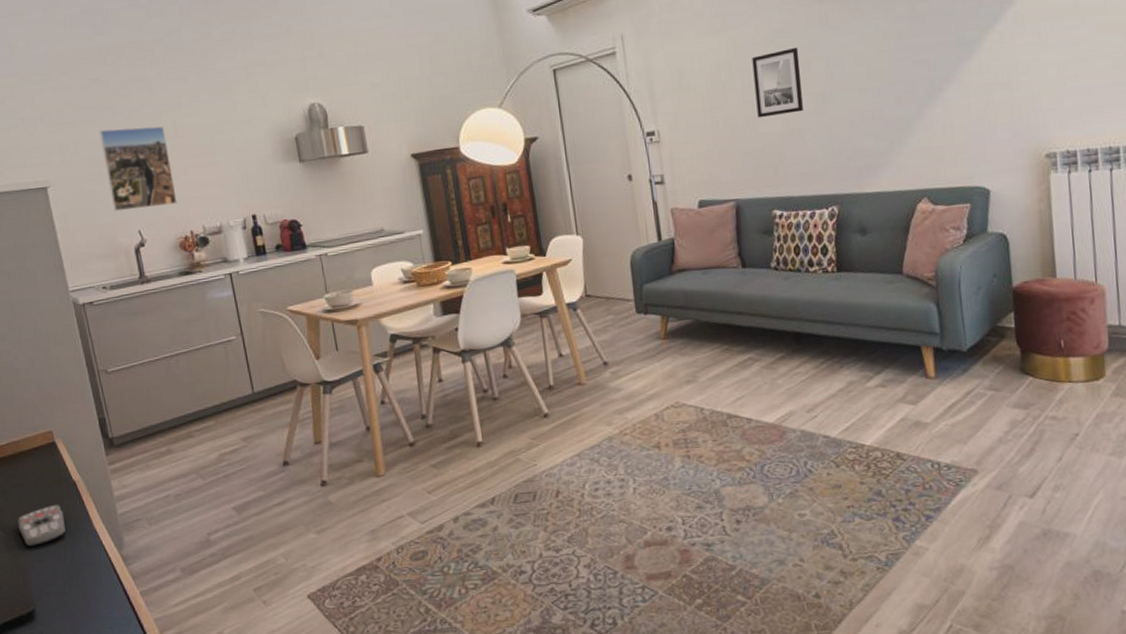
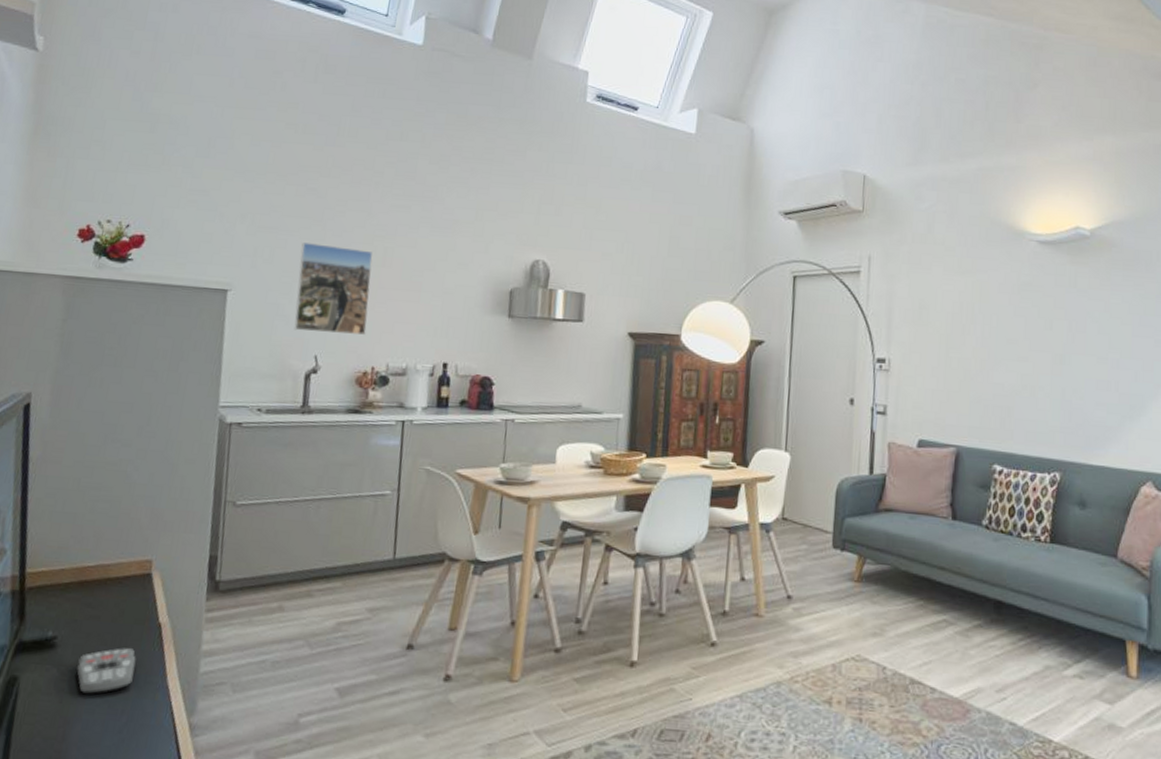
wall art: present [752,46,803,119] -> none [993,302,1044,369]

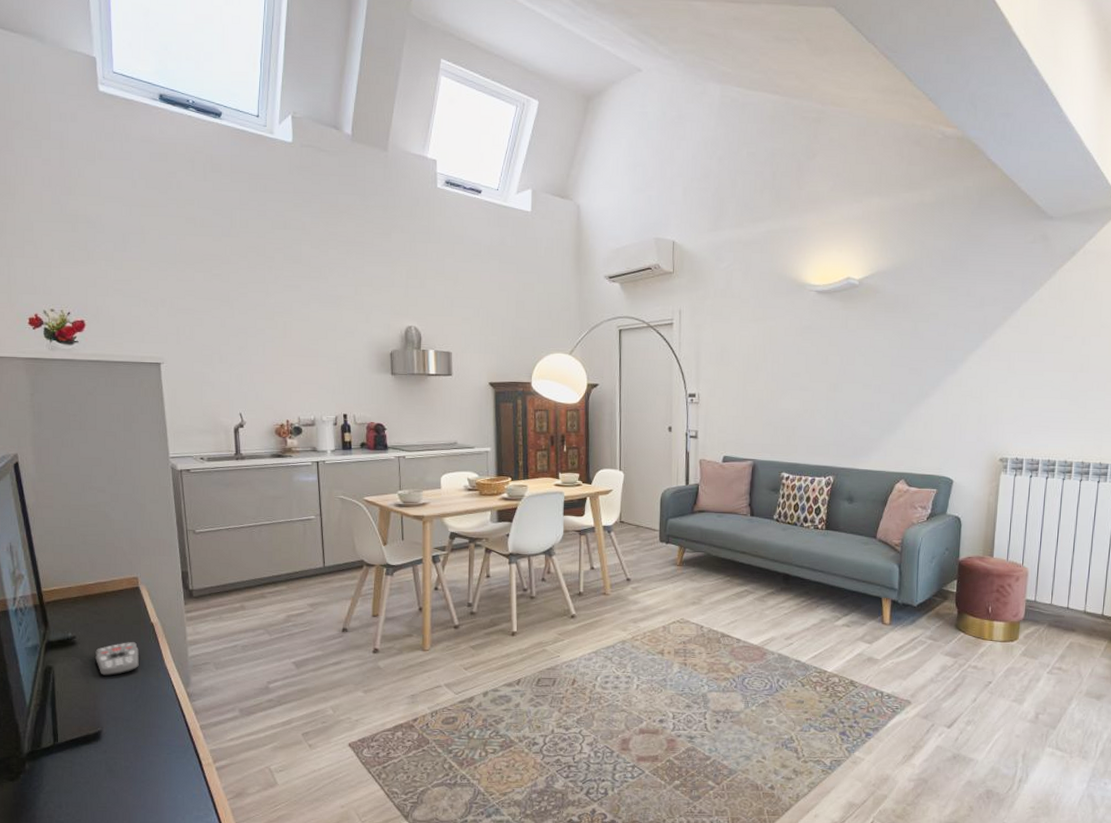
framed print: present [294,242,373,335] -> none [215,321,278,395]

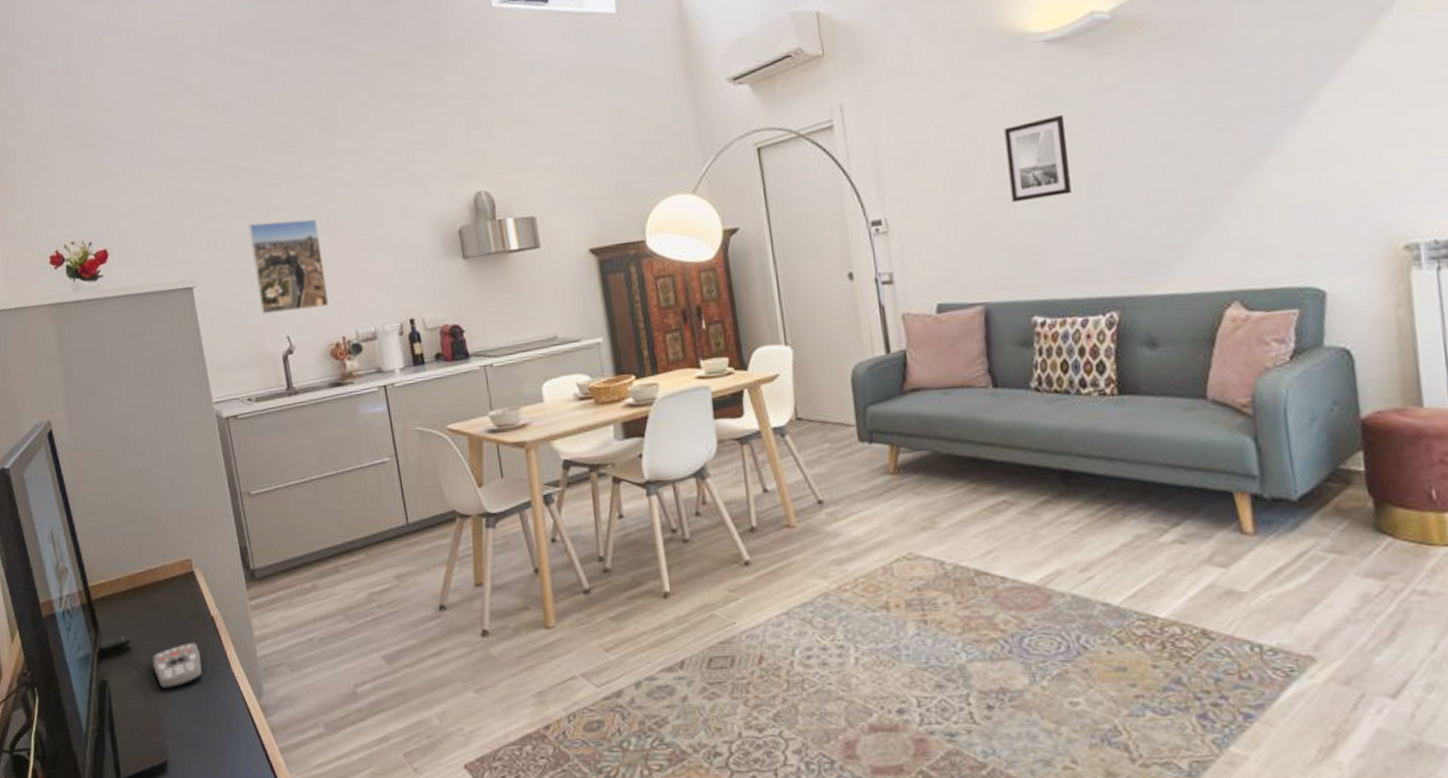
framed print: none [215,321,278,395] -> present [248,218,329,315]
wall art: none [781,342,821,396] -> present [1004,114,1071,203]

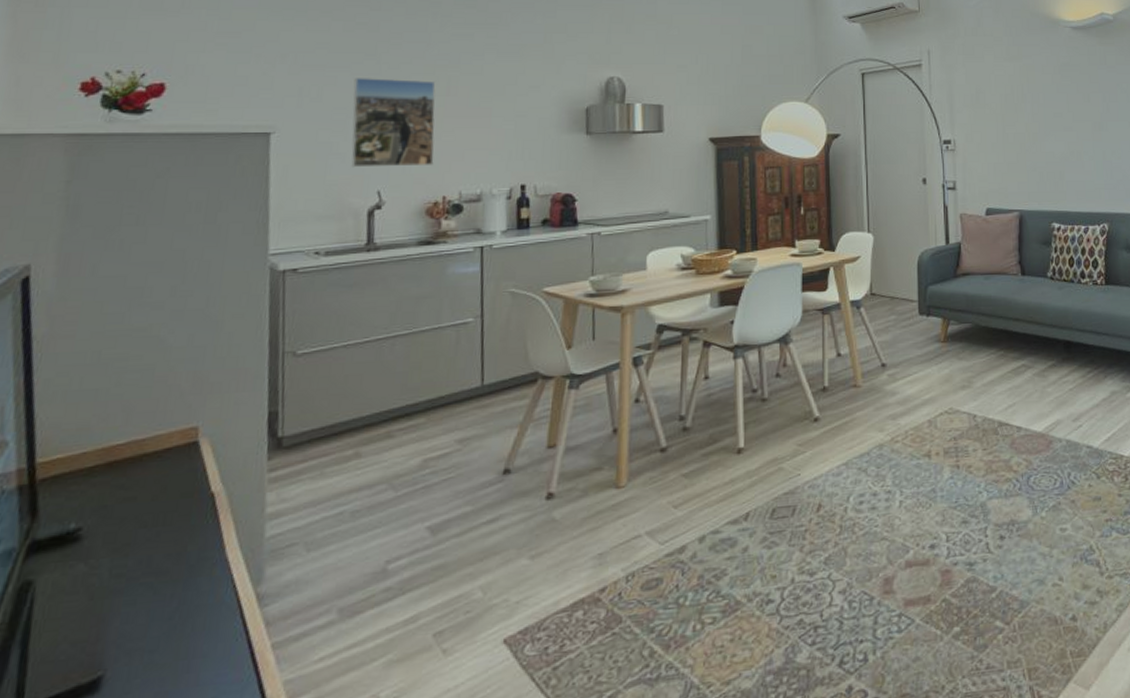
remote control: present [152,643,202,689] -> none [110,525,186,585]
wall art: present [1004,114,1071,203] -> none [1041,79,1083,138]

